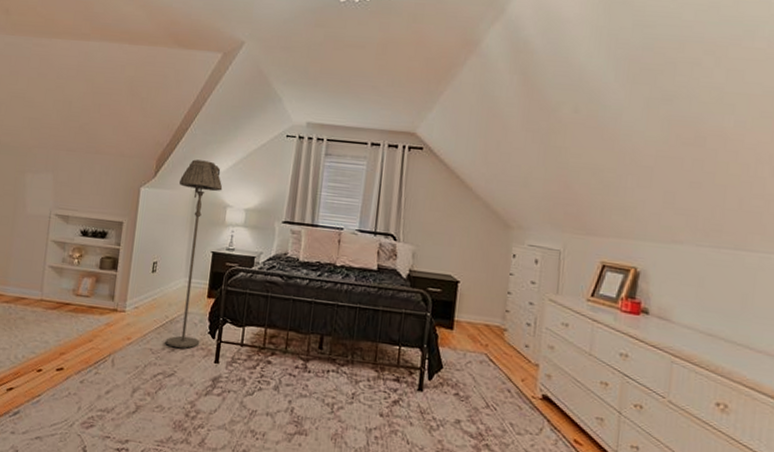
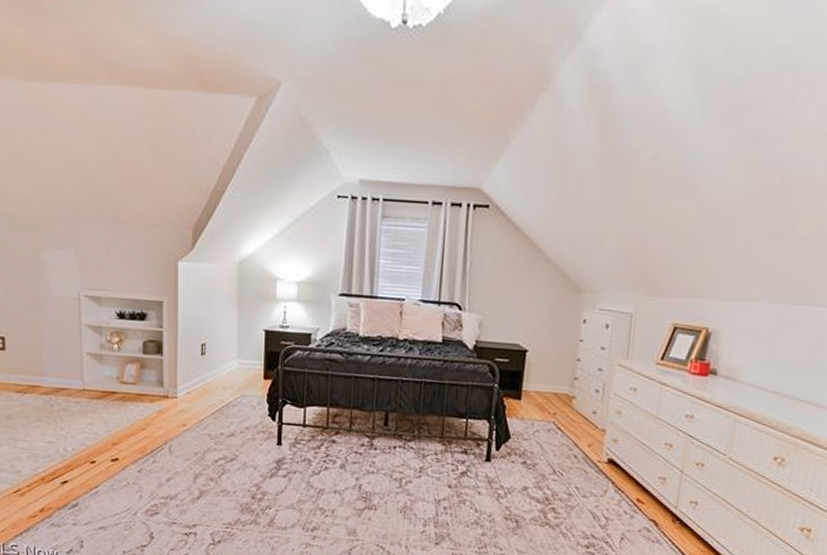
floor lamp: present [165,159,223,348] -> none [221,227,270,432]

